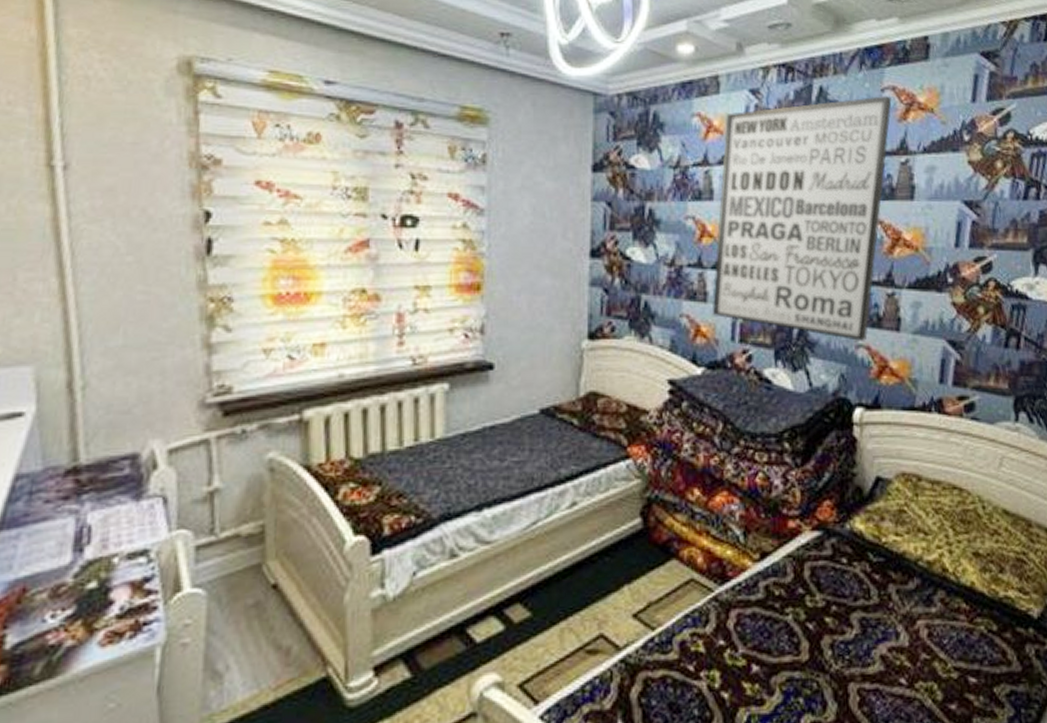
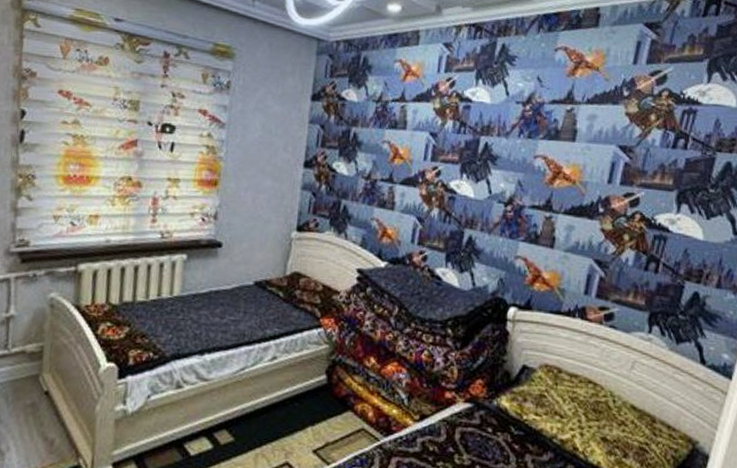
wall art: present [712,95,893,341] -> none [397,54,564,254]

